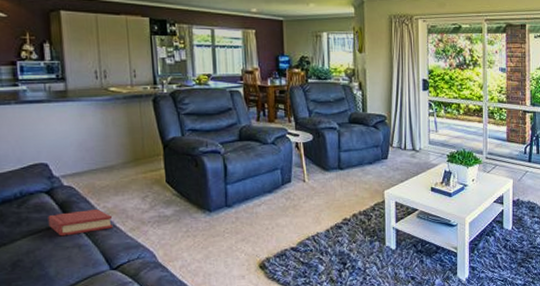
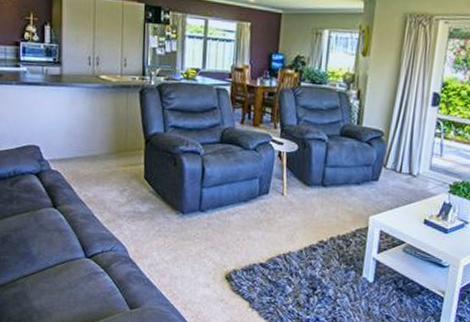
hardback book: present [48,209,114,237] -> none [35,196,92,219]

